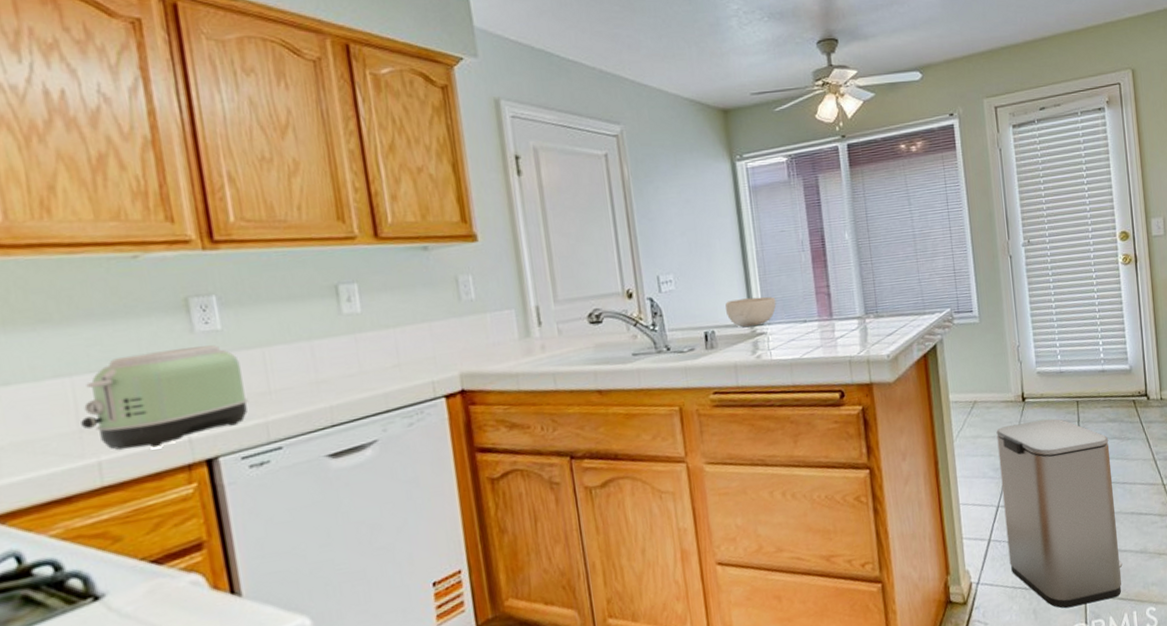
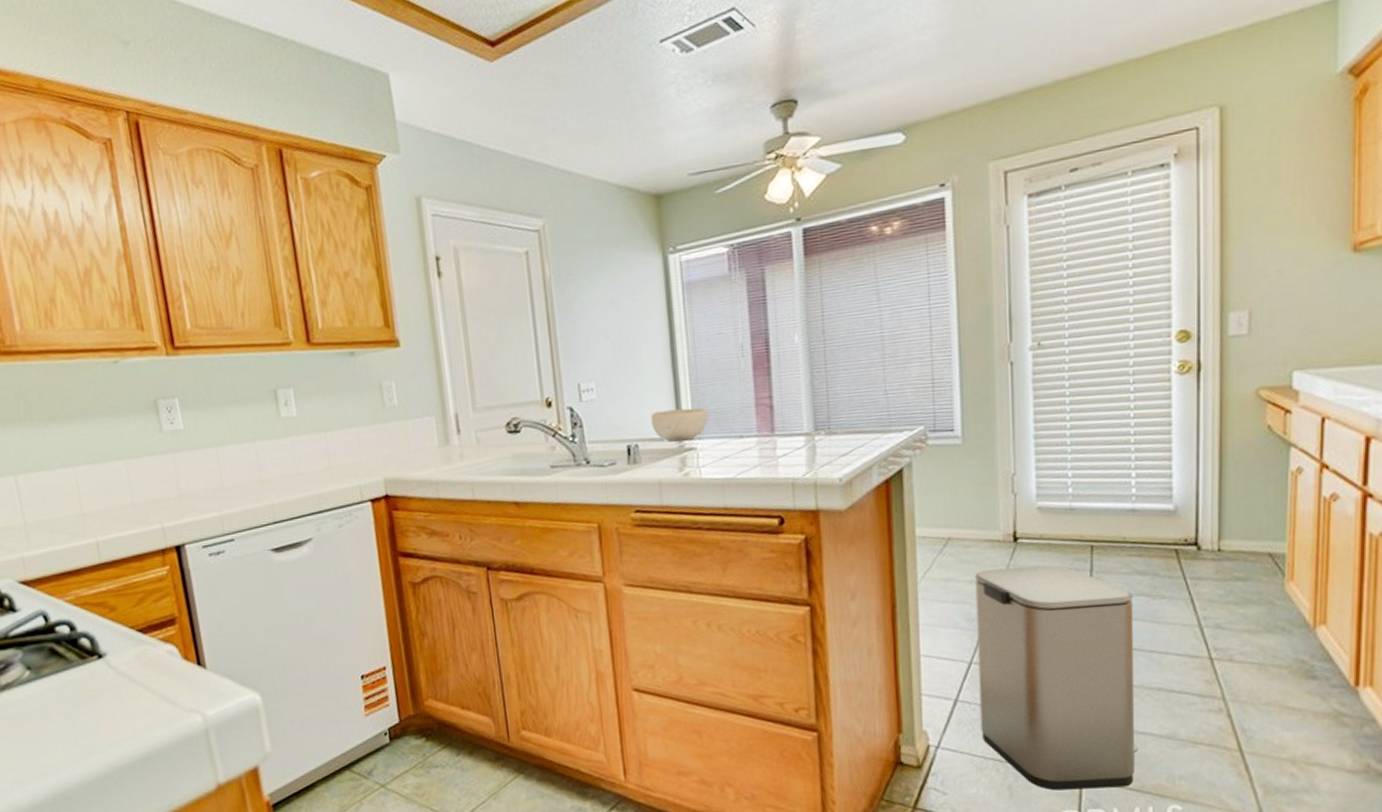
toaster: present [81,345,249,451] -> none [83,443,207,534]

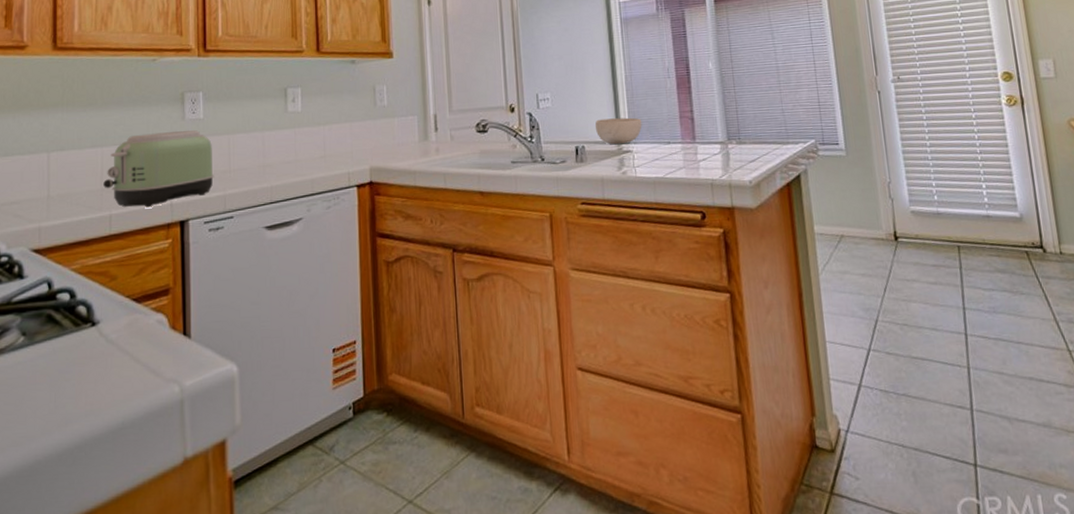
toaster: none [83,443,207,534] -> present [103,130,215,208]
pedal bin: present [975,565,1139,791] -> none [866,262,1021,477]

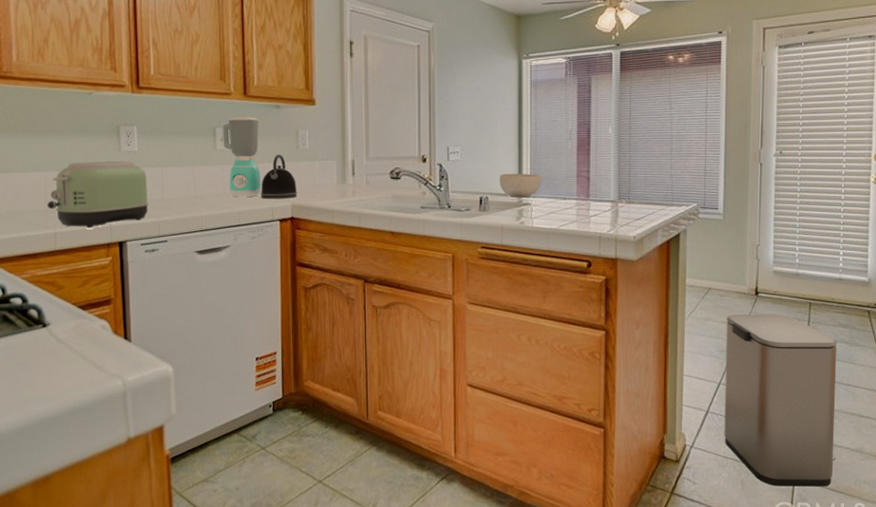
blender: none [294,73,337,164] -> present [222,115,262,198]
kettle: none [335,112,376,164] -> present [260,154,298,200]
pedal bin: none [866,262,1021,477] -> present [724,315,838,487]

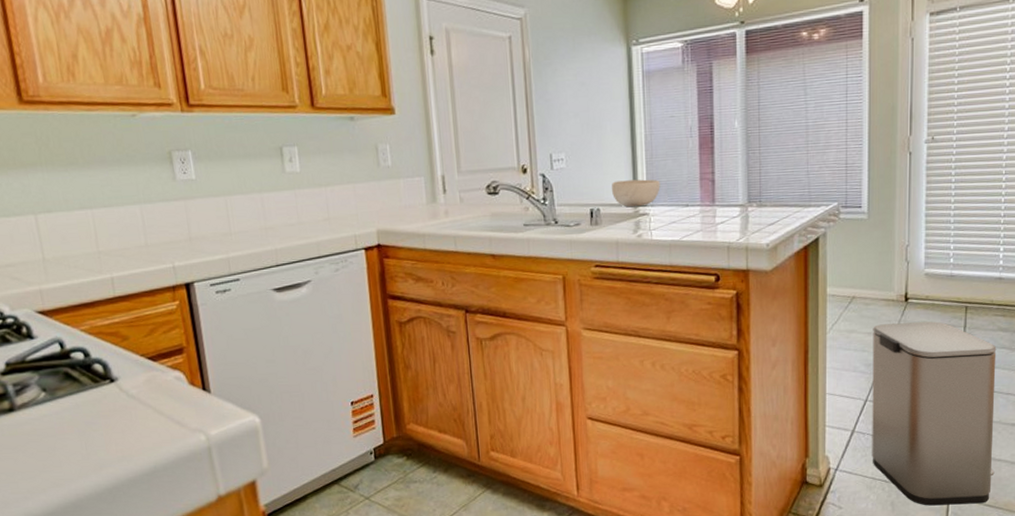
toaster: present [47,161,150,228] -> none [99,191,216,271]
blender: present [222,115,262,198] -> none [290,131,342,226]
kettle: present [260,154,298,200] -> none [340,173,383,226]

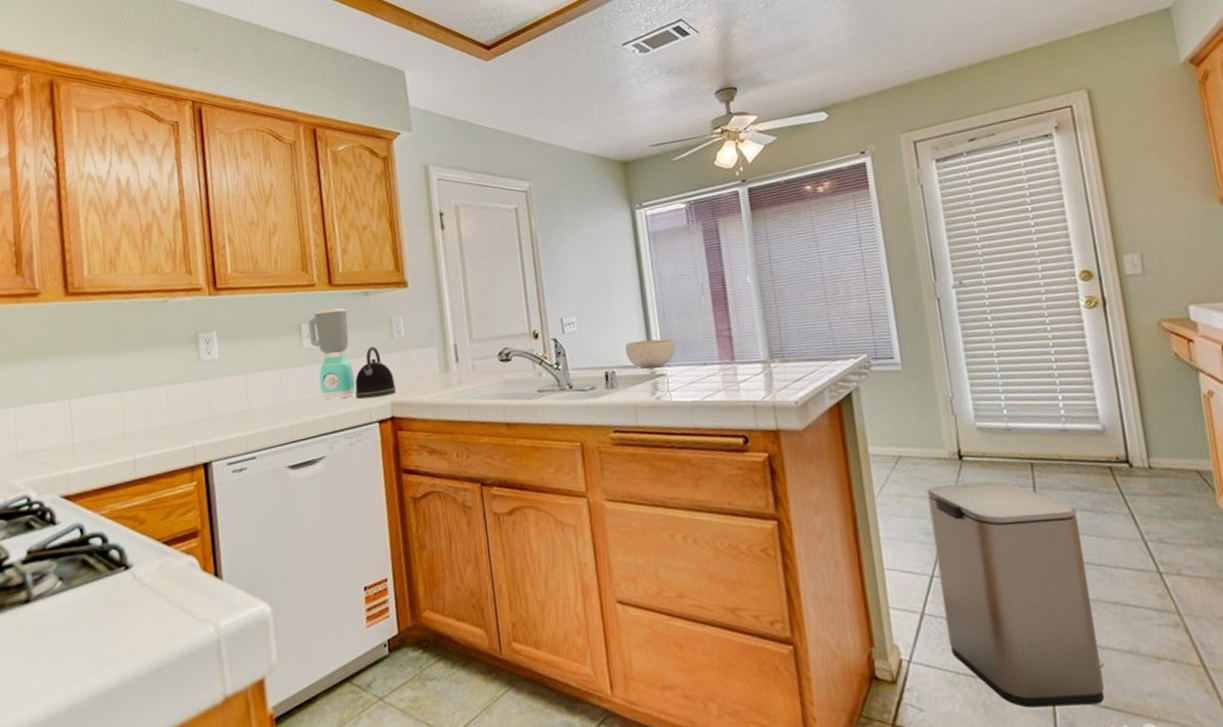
blender: none [290,131,342,226] -> present [308,307,356,401]
kettle: none [340,173,383,226] -> present [354,346,397,399]

